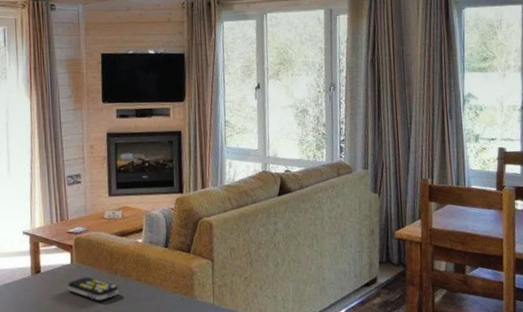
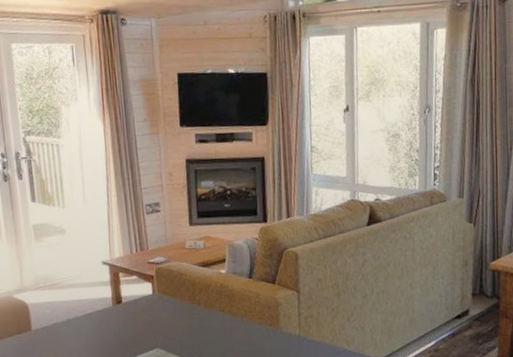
remote control: present [67,277,119,301] -> none [149,307,202,332]

